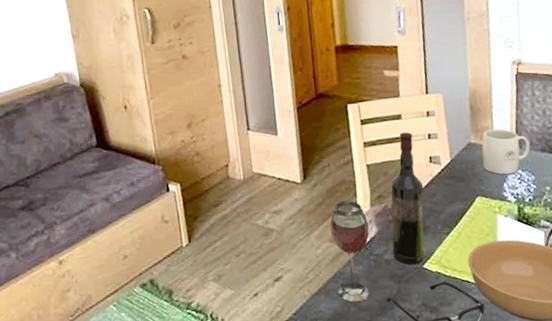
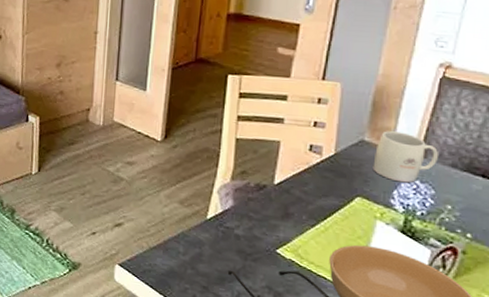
wineglass: present [330,200,369,303] -> none [177,168,225,267]
wine bottle: present [390,132,424,265] -> none [245,114,296,247]

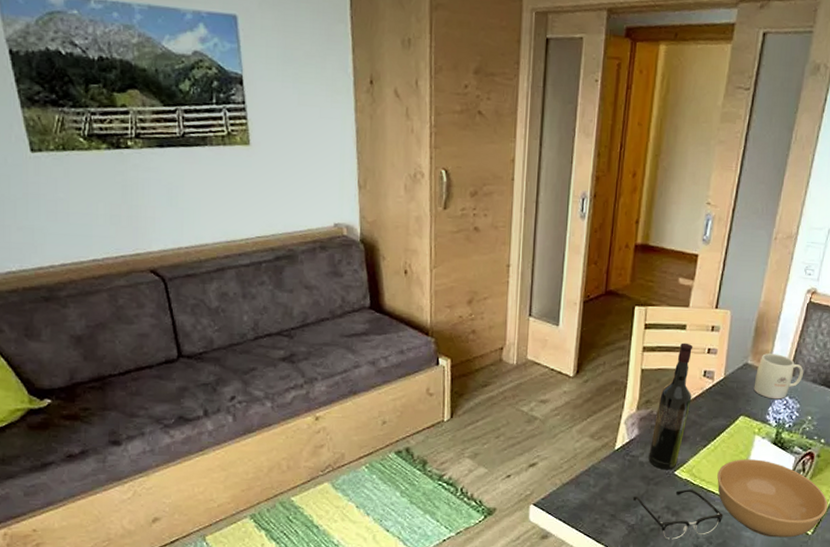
wine bottle: none [245,114,296,247] -> present [648,342,693,470]

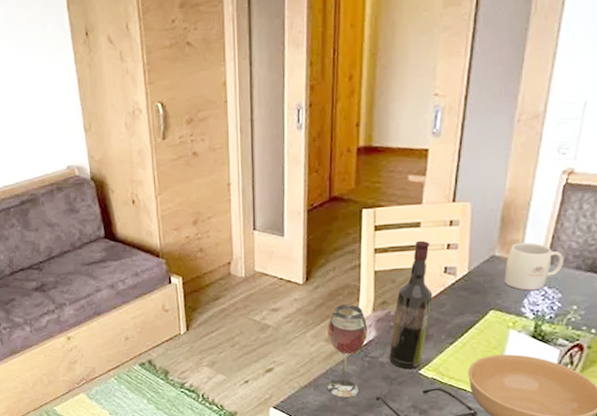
wineglass: none [588,401,631,496] -> present [327,304,367,397]

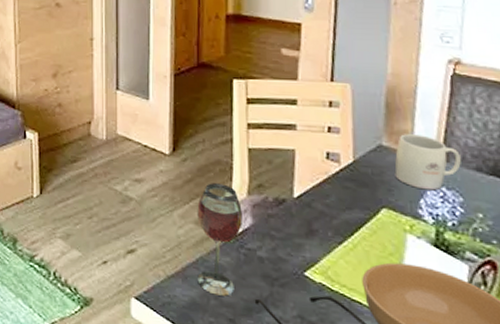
wine bottle: present [389,240,433,370] -> none [268,119,315,270]

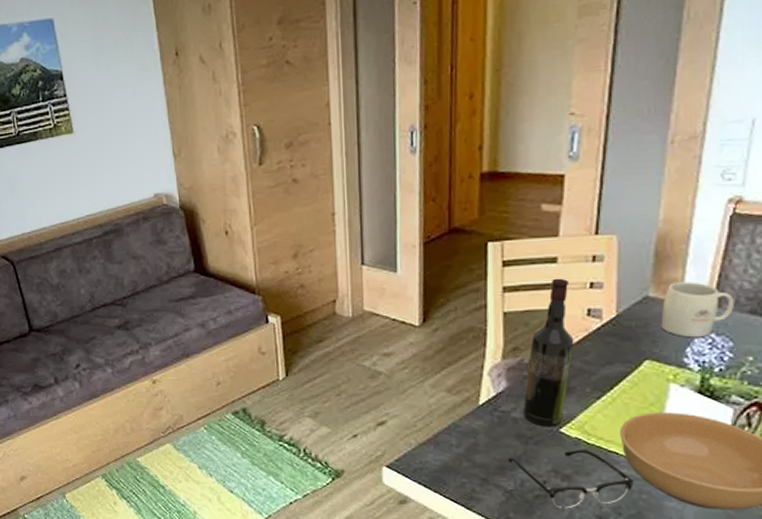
wineglass: present [197,183,242,296] -> none [449,350,496,458]
wine bottle: none [268,119,315,270] -> present [523,278,574,427]

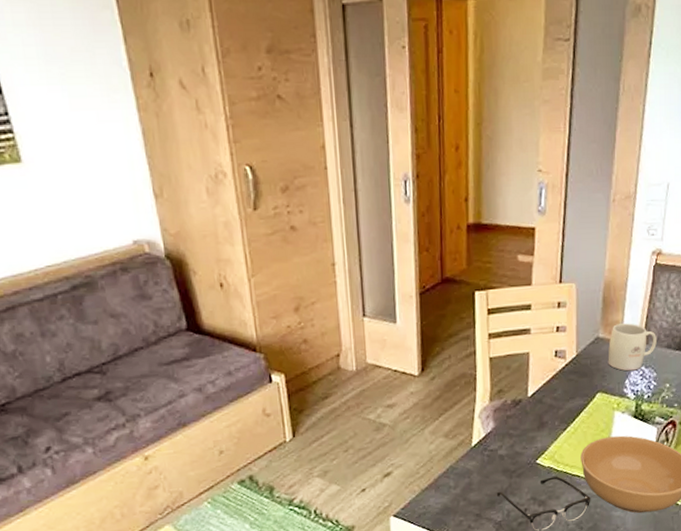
wine bottle: present [523,278,574,427] -> none [507,323,546,460]

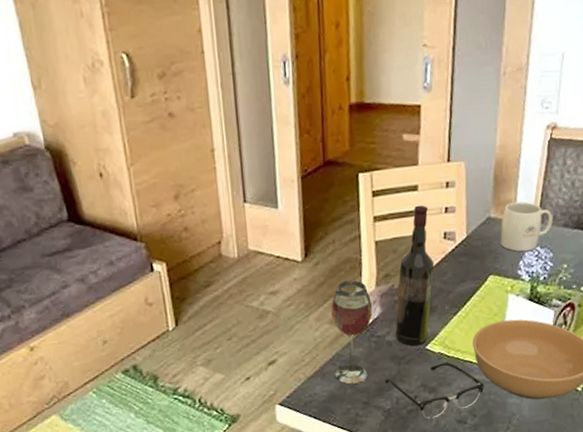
wineglass: none [446,395,486,497] -> present [331,280,372,385]
wine bottle: none [507,323,546,460] -> present [395,205,435,346]

